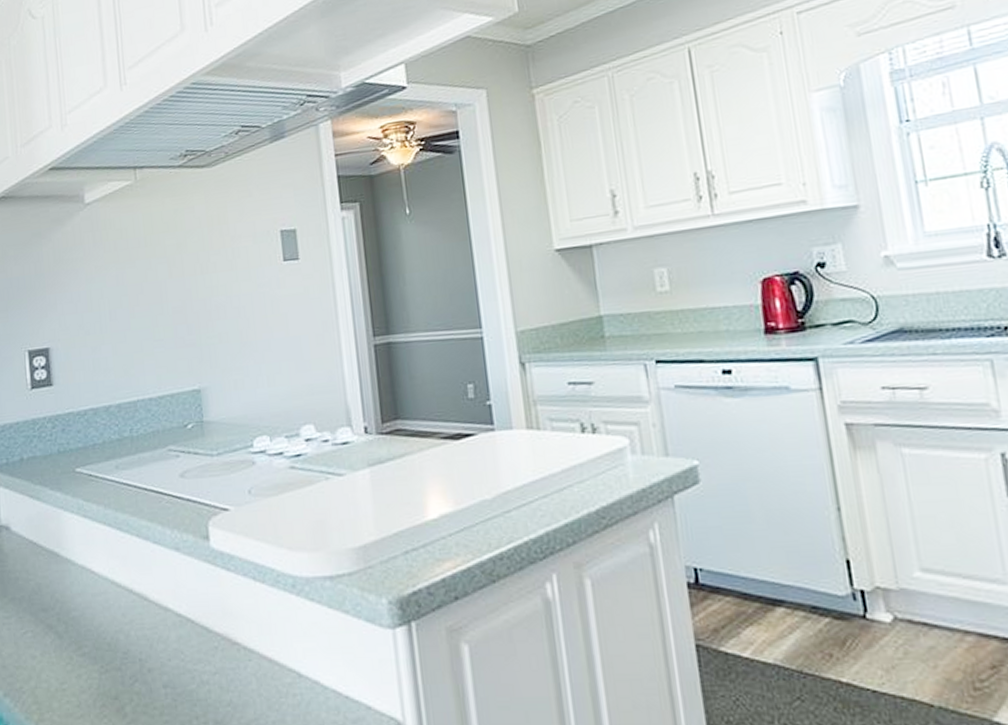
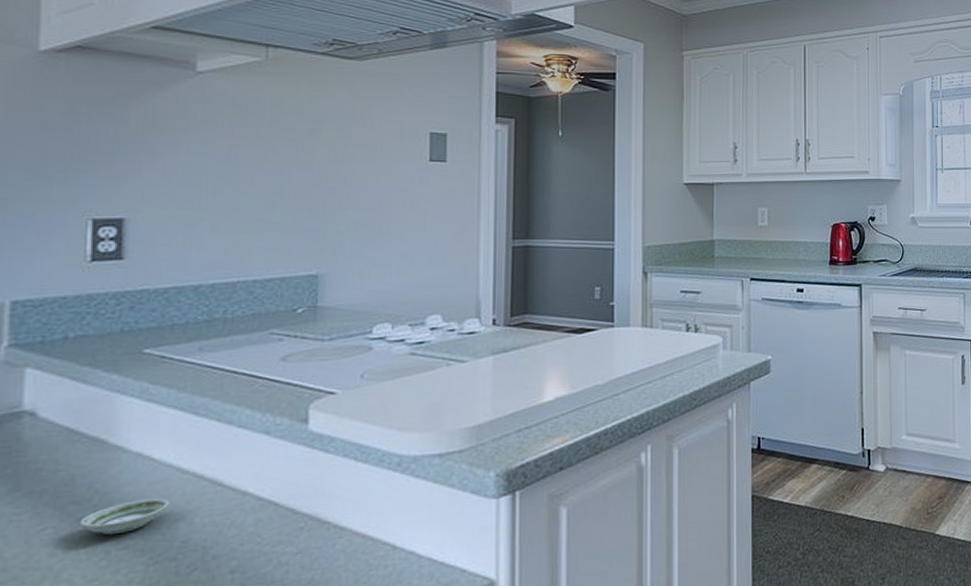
saucer: none [49,610,110,642] -> present [80,498,169,536]

